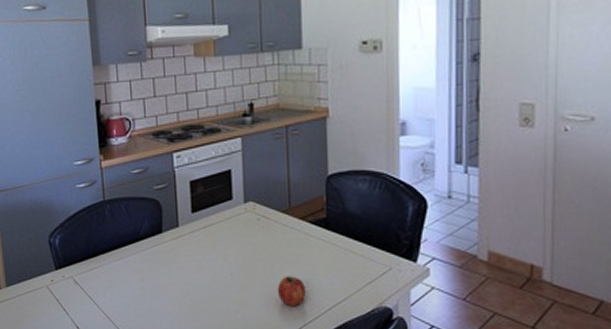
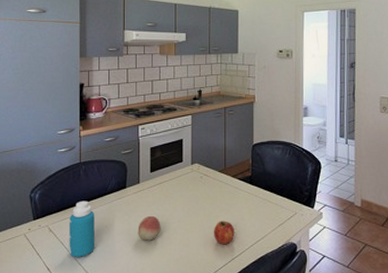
bottle: none [97,247,129,315] -> present [69,201,95,257]
fruit: none [180,267,209,299] -> present [138,215,161,241]

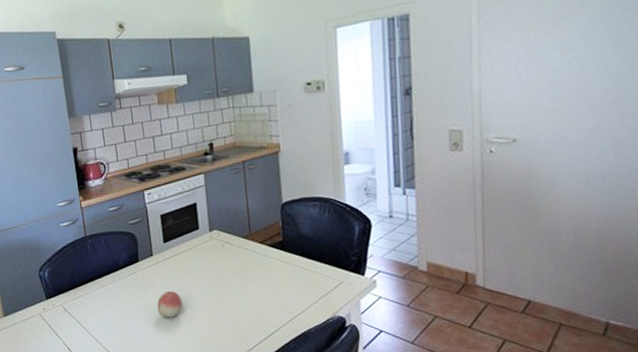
bottle: present [69,201,95,257] -> none [83,277,113,336]
fruit: present [213,221,234,245] -> none [242,293,268,321]

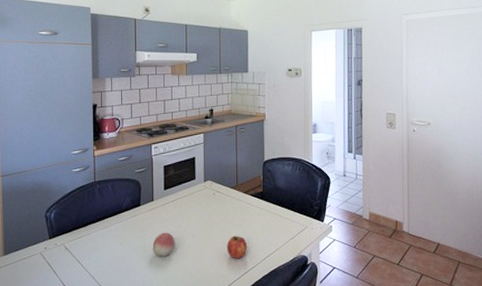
fruit: none [242,293,268,321] -> present [226,235,247,259]

